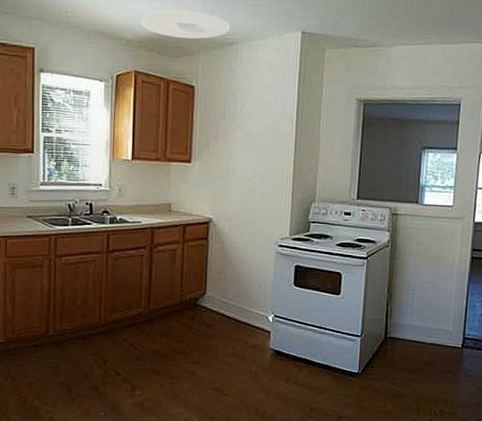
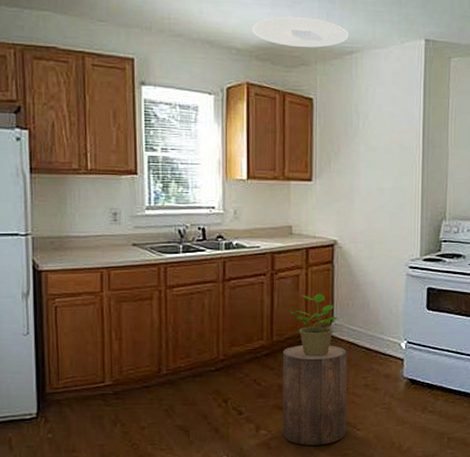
stool: none [156,314,218,408] -> present [282,345,347,446]
potted plant: none [166,267,210,326] -> present [290,293,338,357]

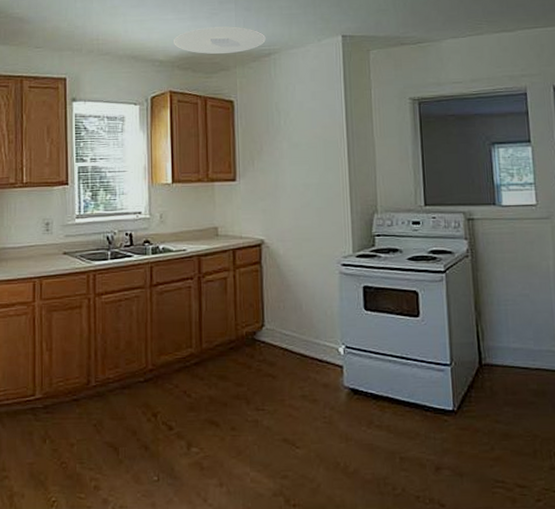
stool: present [282,345,347,446] -> none [212,352,284,466]
potted plant: present [290,293,338,357] -> none [218,296,269,365]

